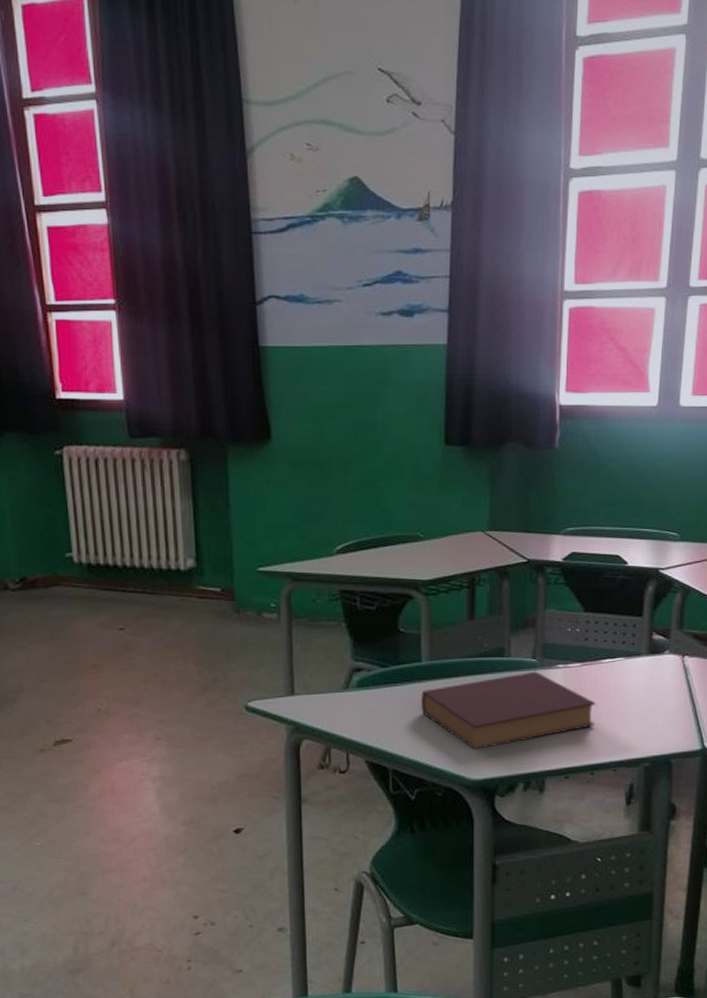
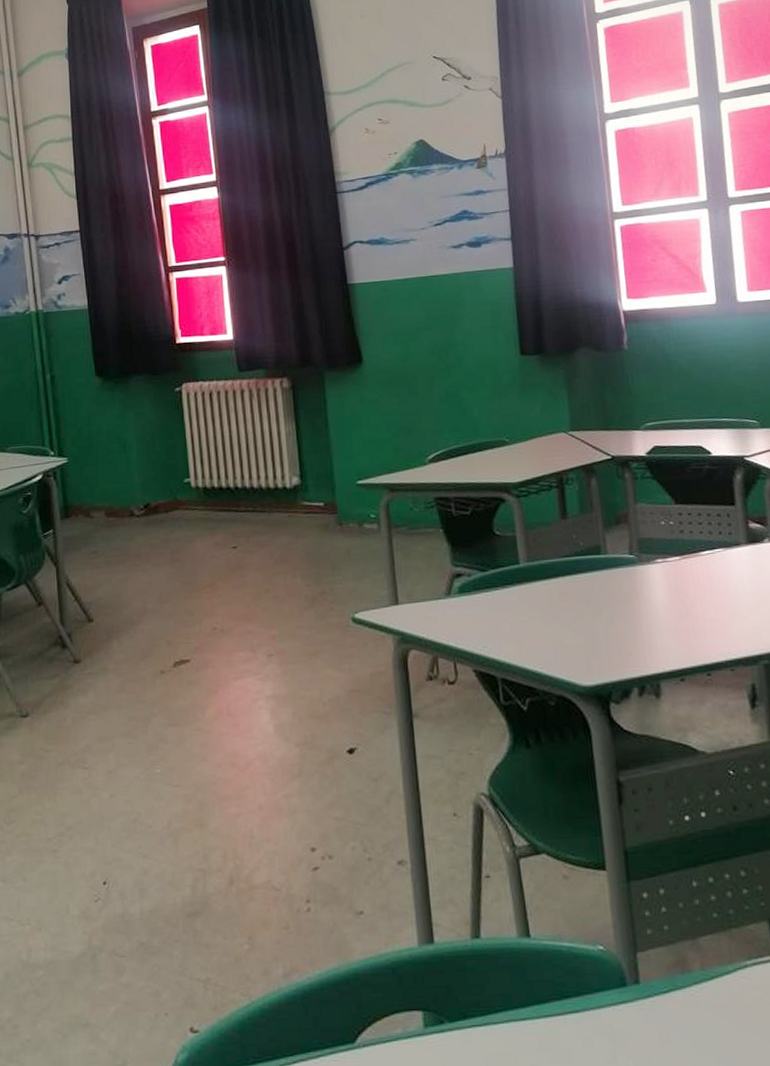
book: present [421,671,596,749] -> none [522,567,704,653]

